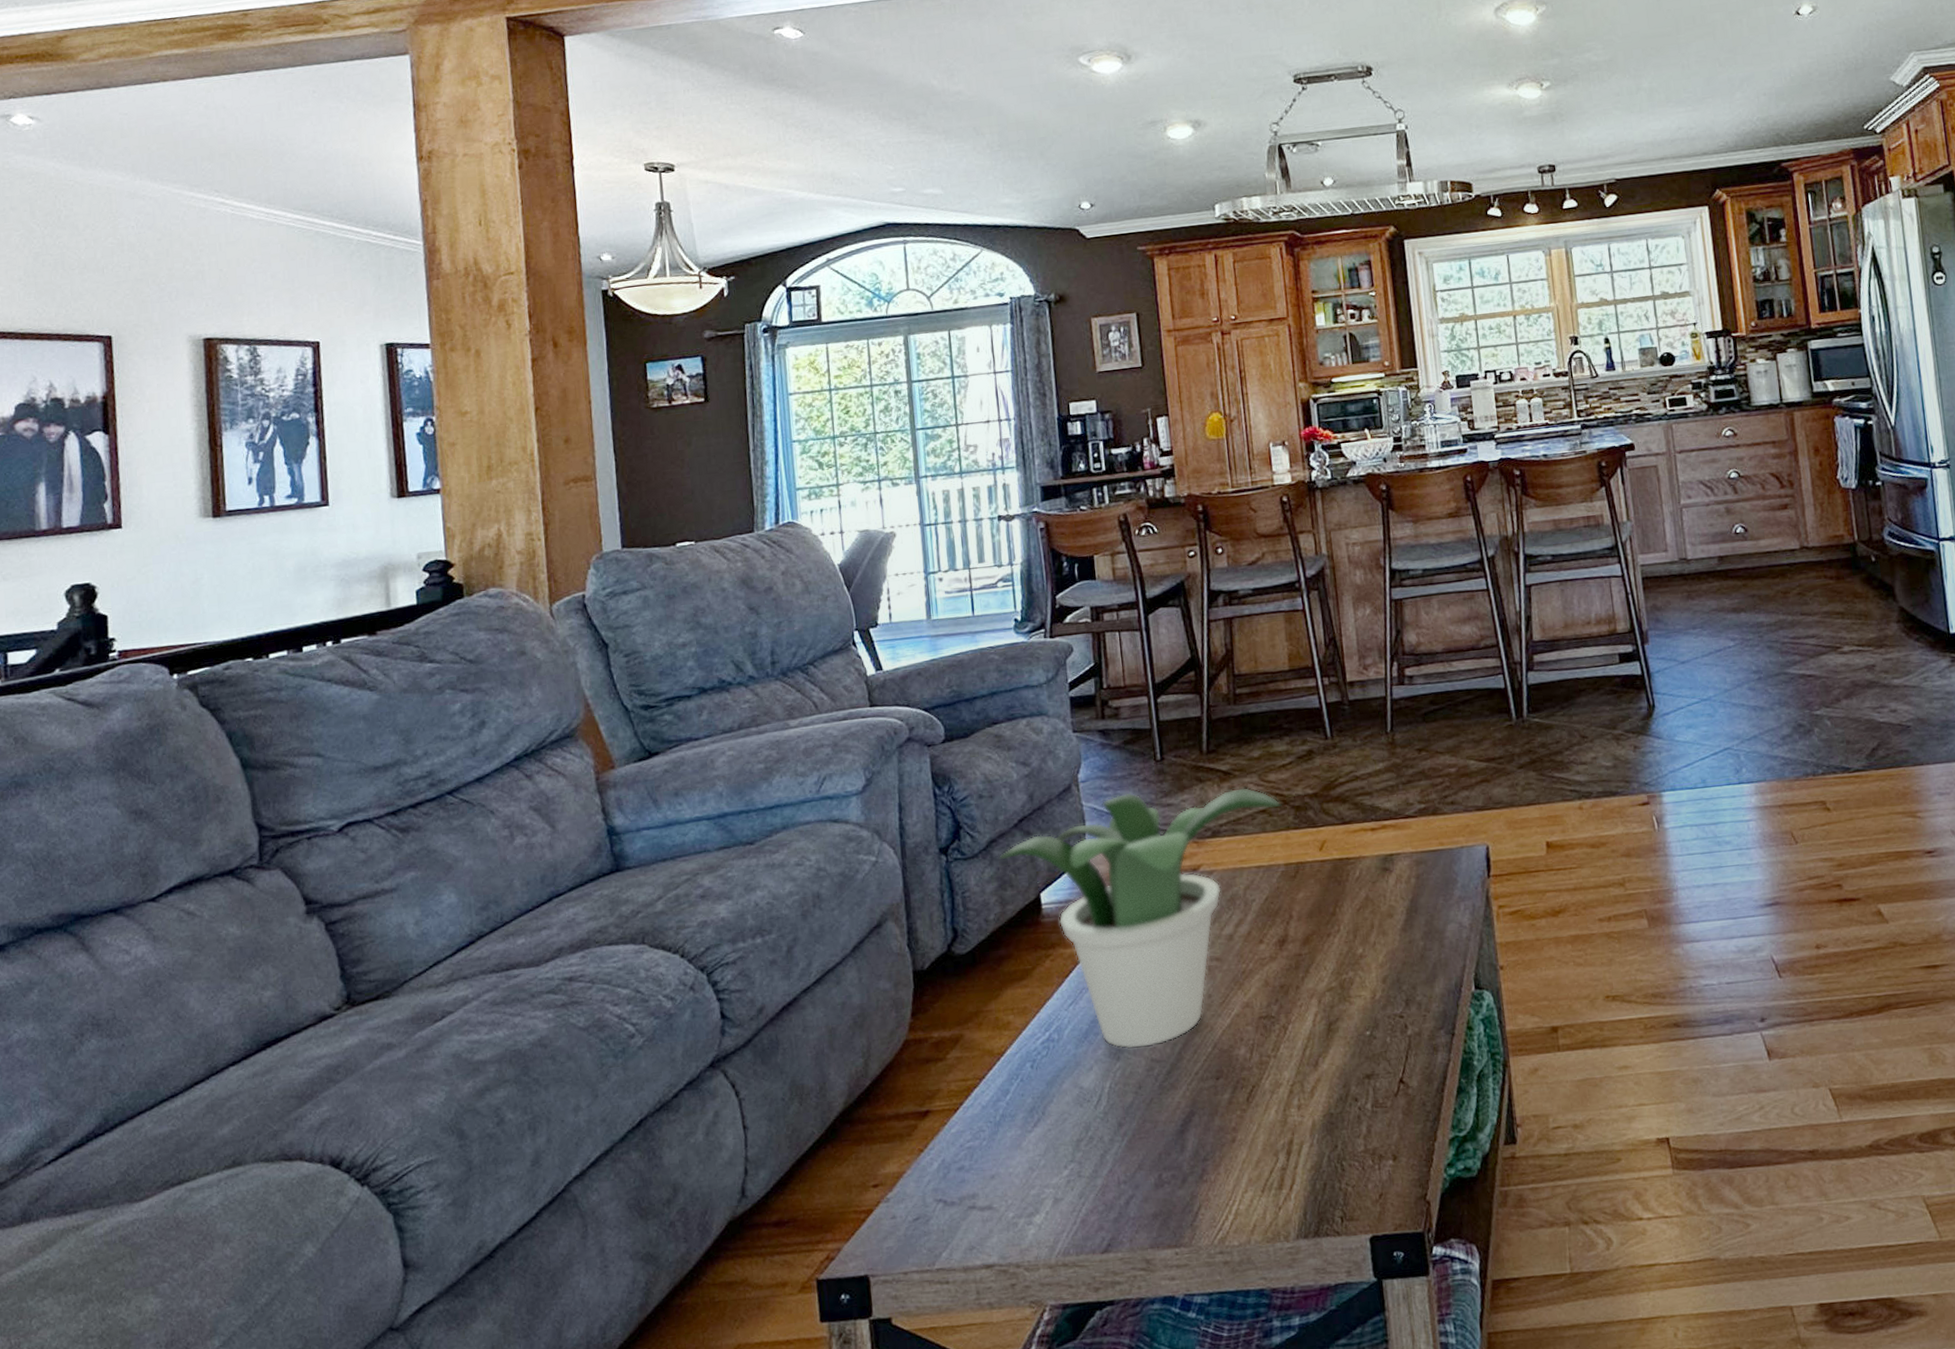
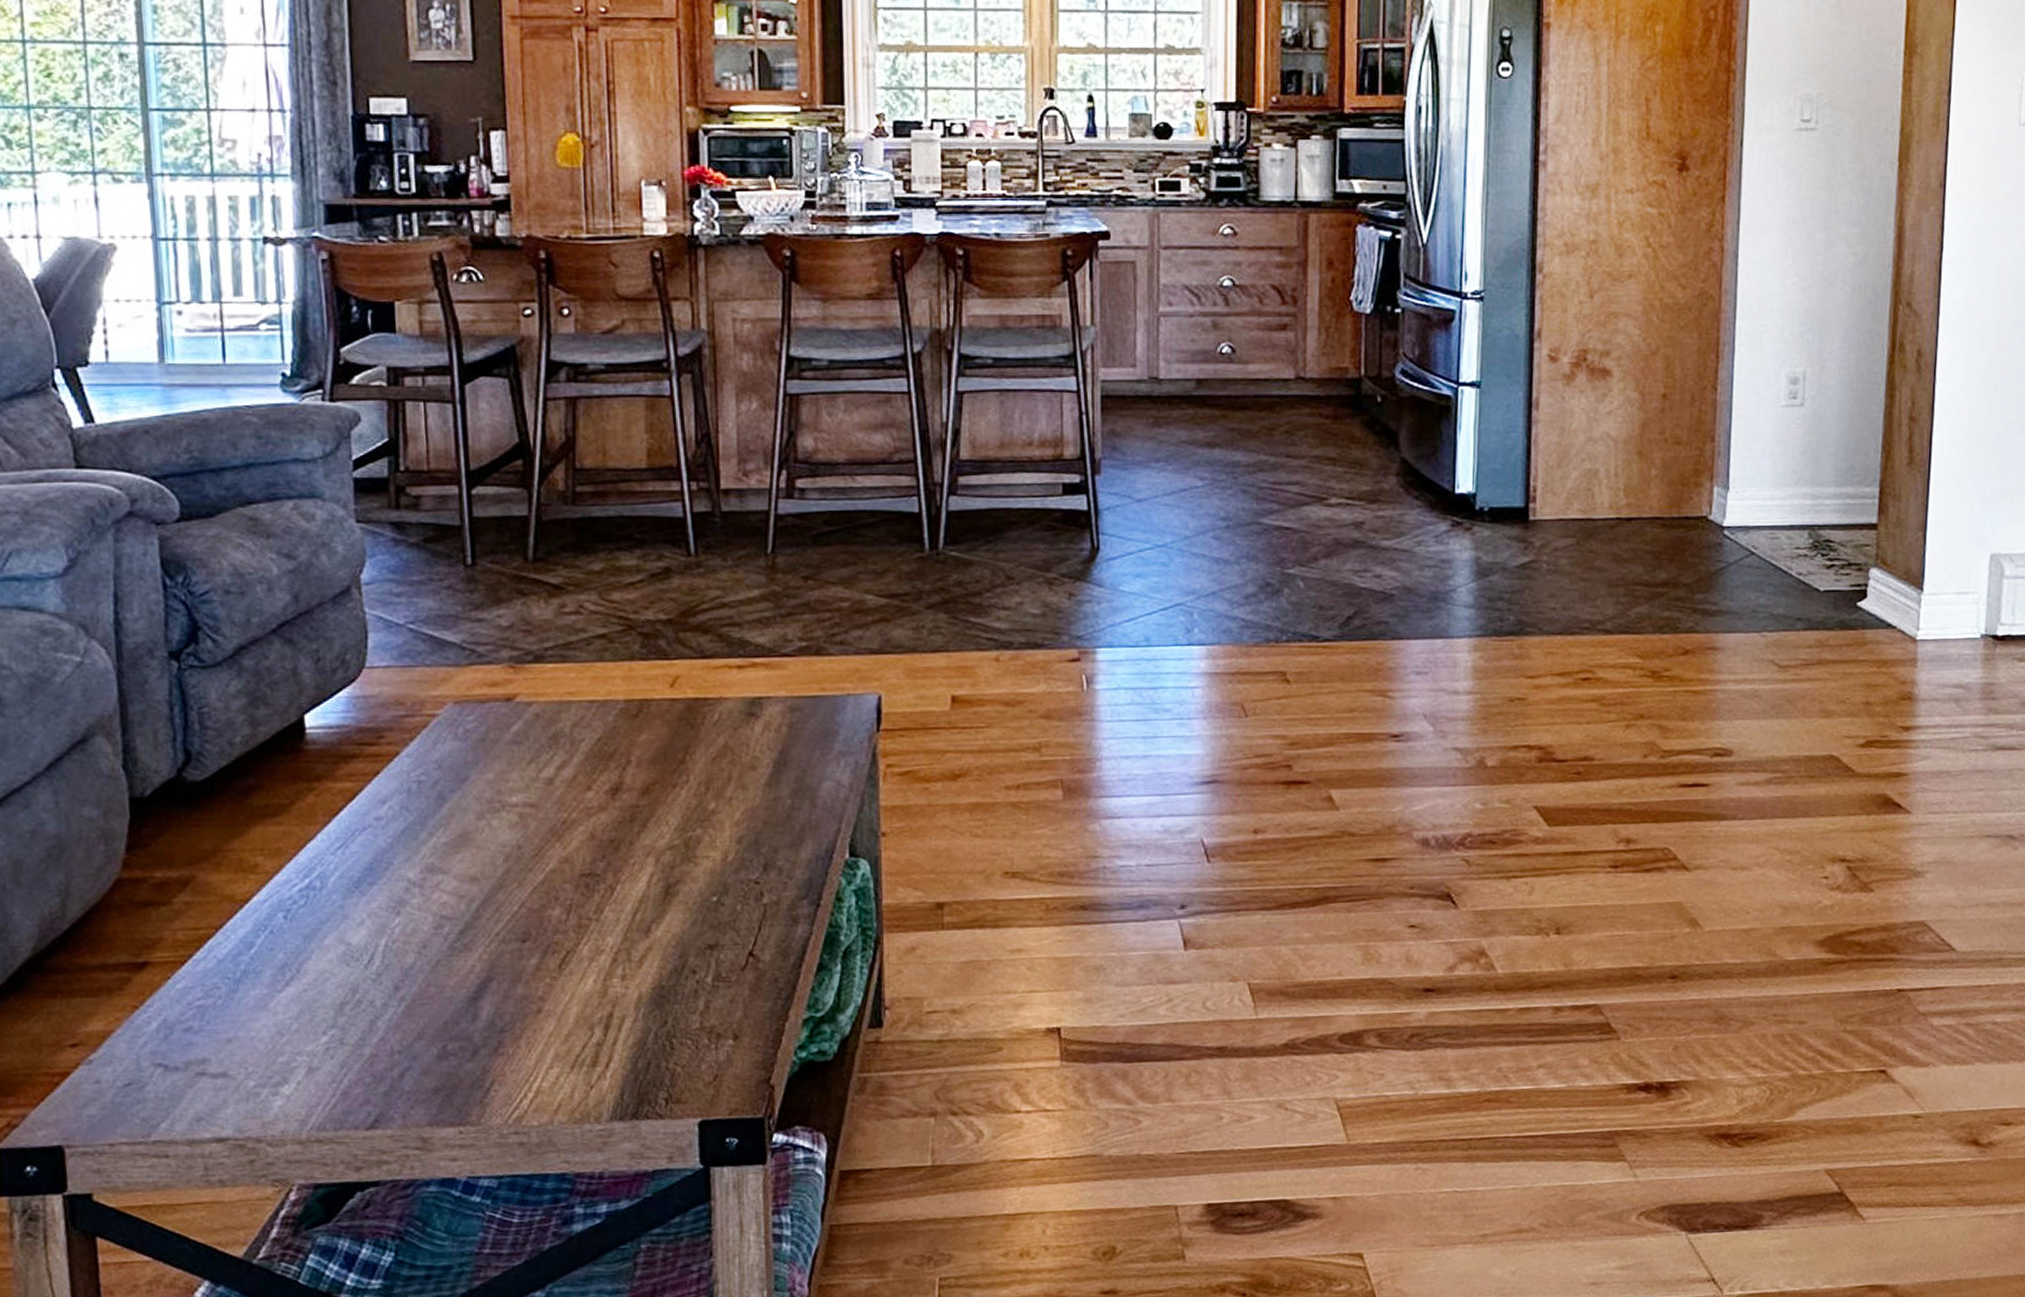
potted plant: present [998,787,1282,1050] -> none [249,601,627,904]

